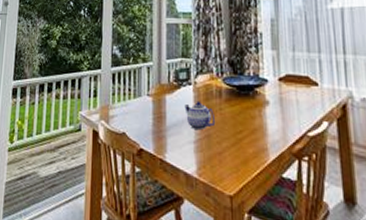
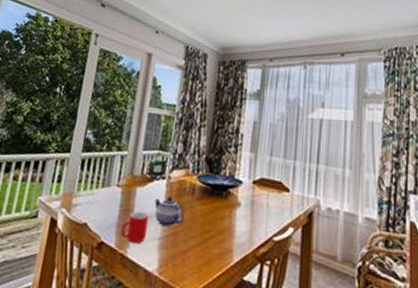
cup: none [157,118,181,149] -> present [120,212,149,244]

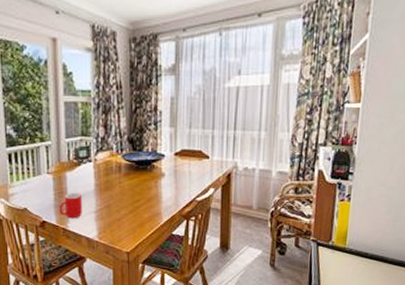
teapot: present [154,196,185,227] -> none [85,176,115,202]

